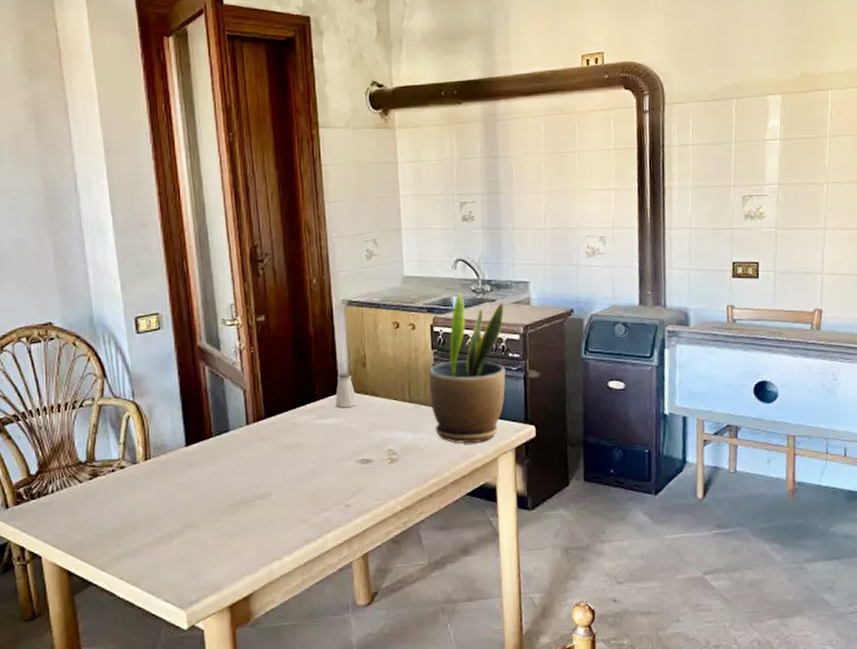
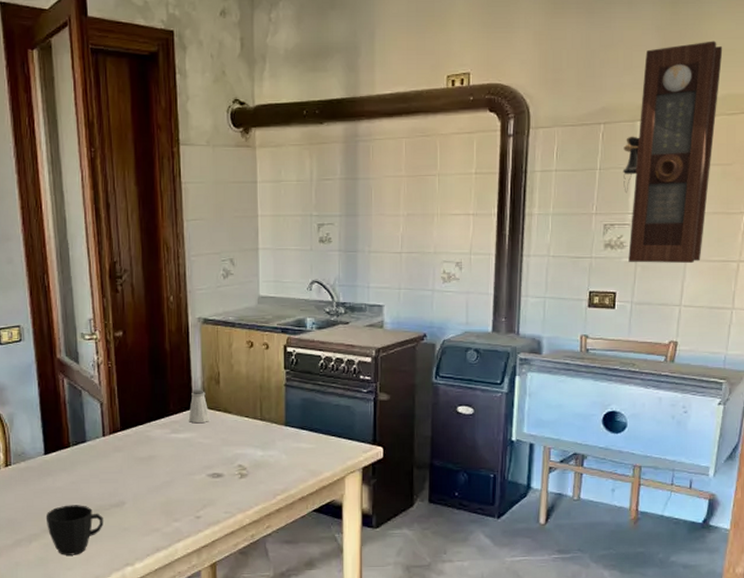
cup: none [188,497,249,552] -> present [45,505,103,555]
potted plant: present [429,291,506,443] -> none [280,313,358,461]
pendulum clock: none [757,18,845,233] -> present [622,41,723,264]

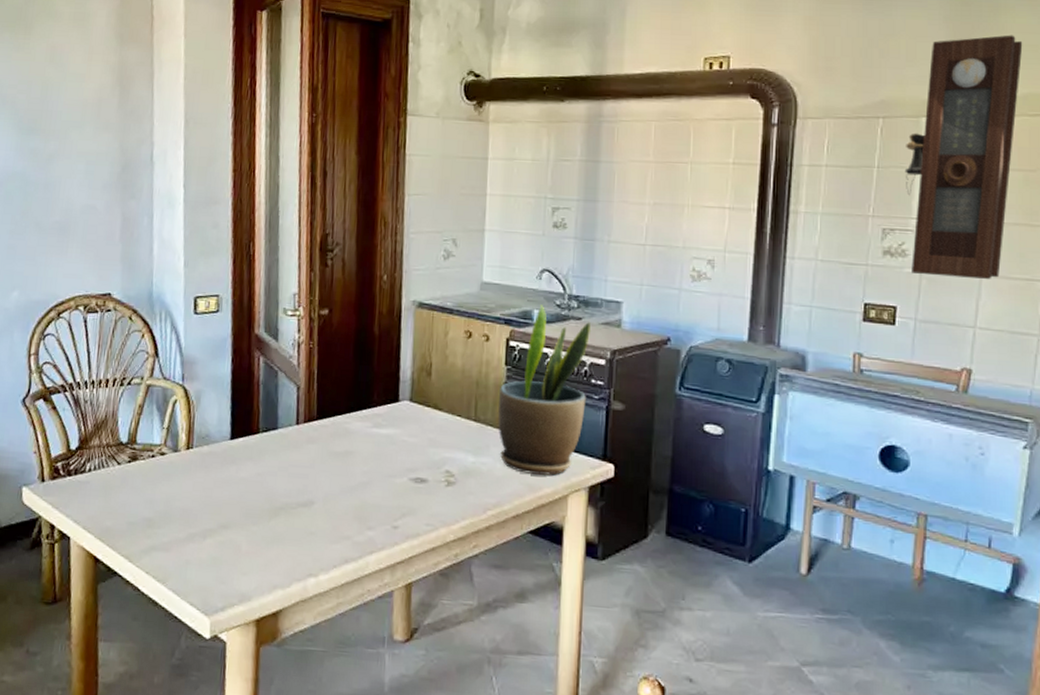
cup: present [45,505,103,555] -> none [224,499,288,558]
saltshaker: present [188,389,211,424] -> none [393,380,418,419]
potted plant: none [280,313,358,461] -> present [497,305,592,475]

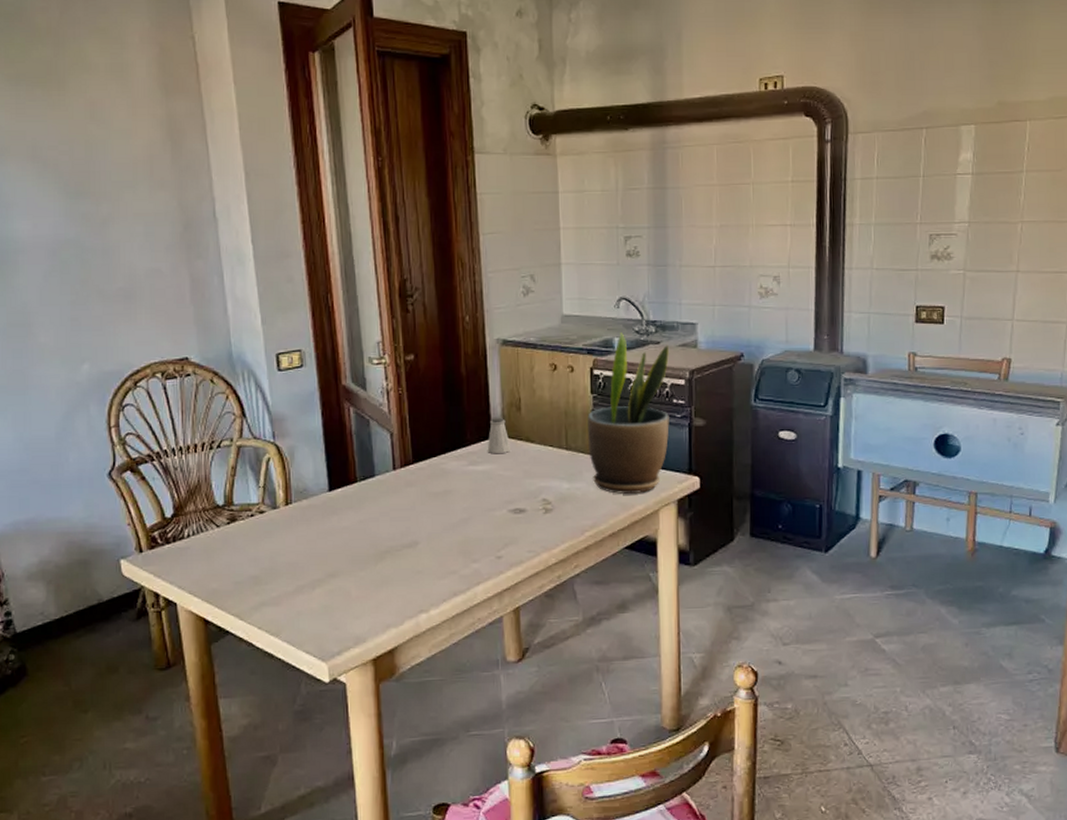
saltshaker: none [393,380,418,419] -> present [487,417,511,454]
pendulum clock: present [904,35,1023,280] -> none [947,41,1048,276]

